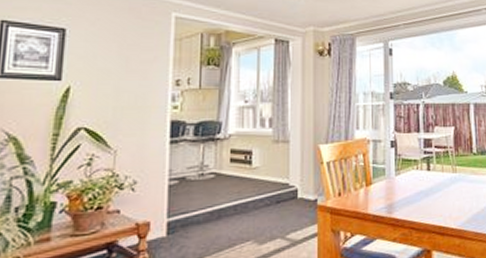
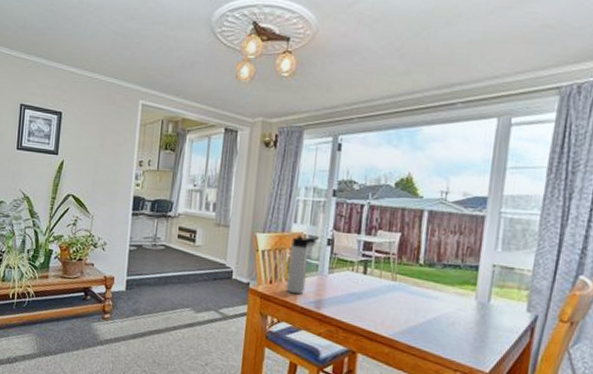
thermos bottle: none [355,141,382,203] -> present [286,235,319,295]

